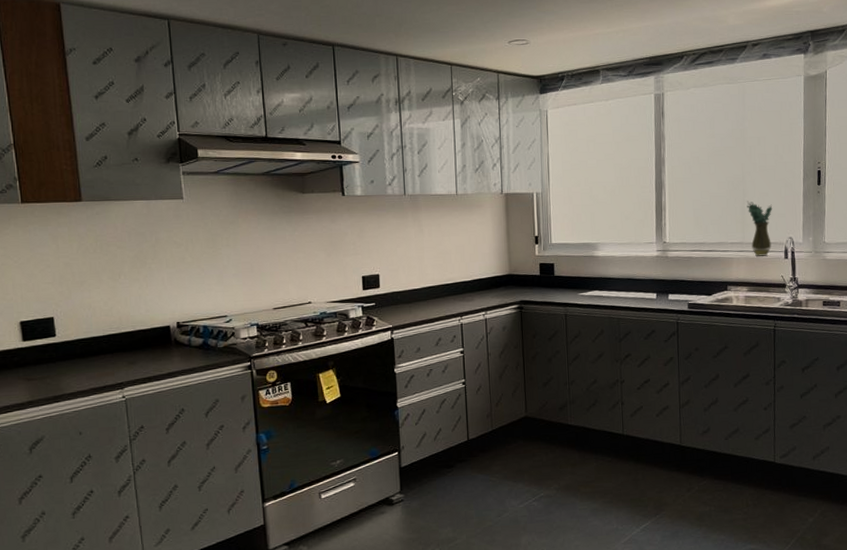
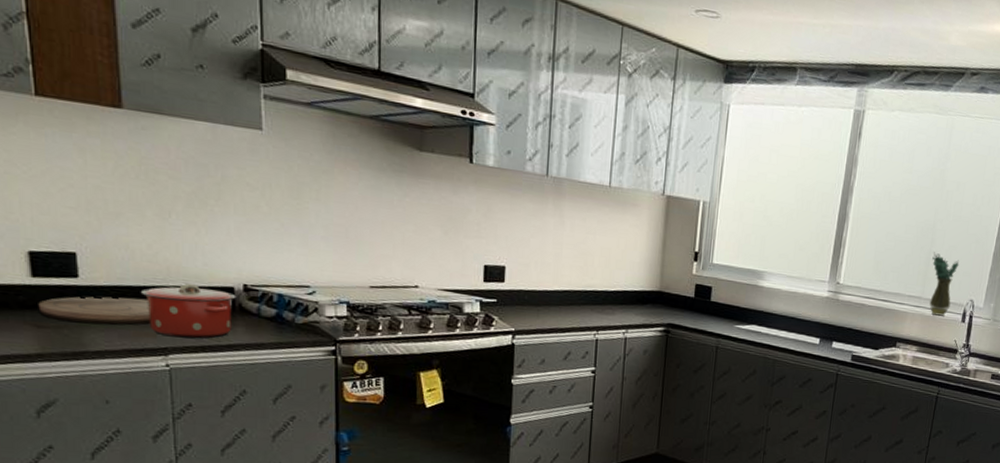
cutting board: none [28,345,109,373] -> present [38,296,150,325]
casserole: none [101,327,172,373] -> present [140,283,236,339]

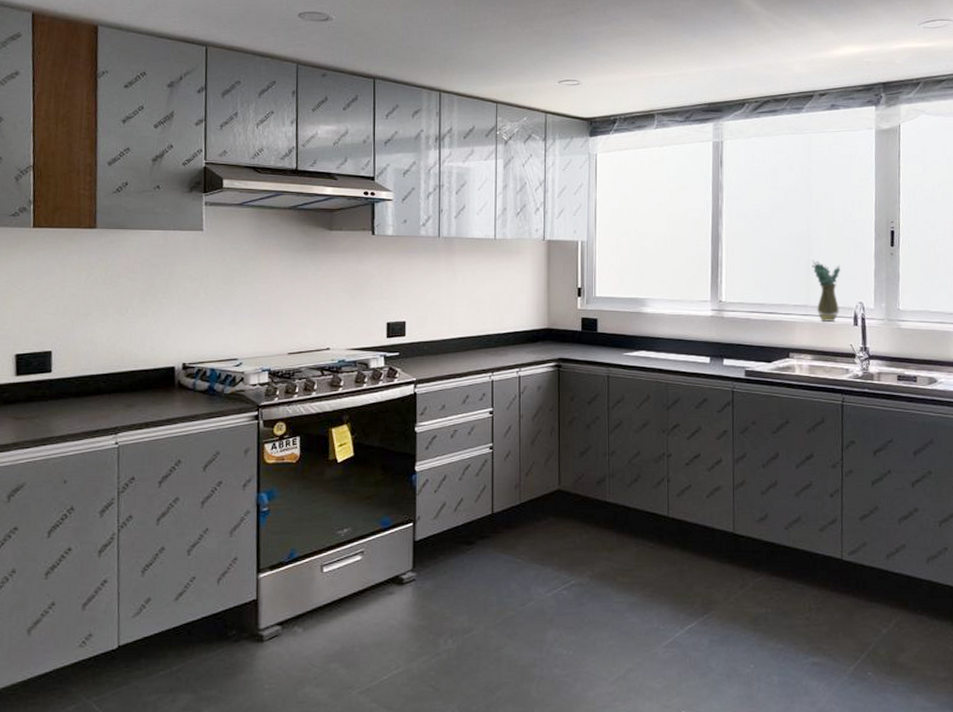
cutting board: present [38,296,150,325] -> none [18,385,106,412]
casserole: present [140,283,236,339] -> none [99,367,176,417]

